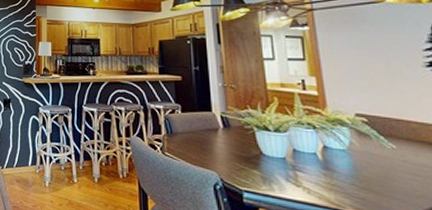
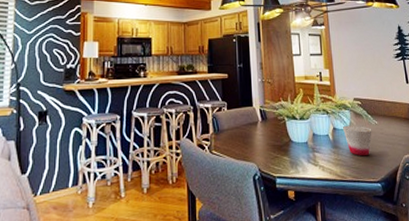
cup: none [339,145,387,187] -> present [343,125,372,157]

